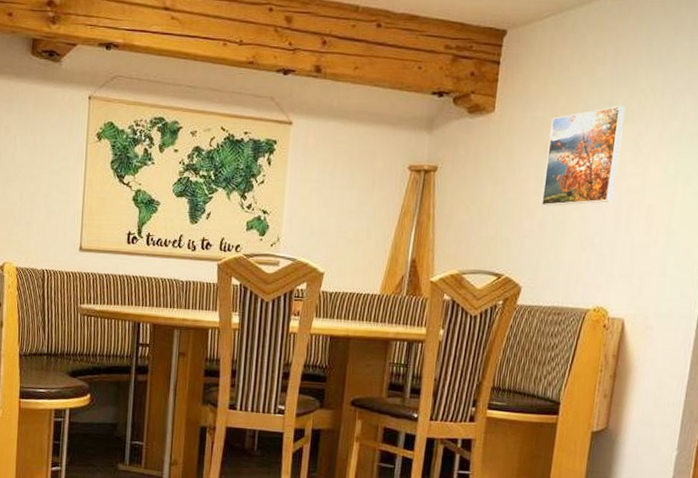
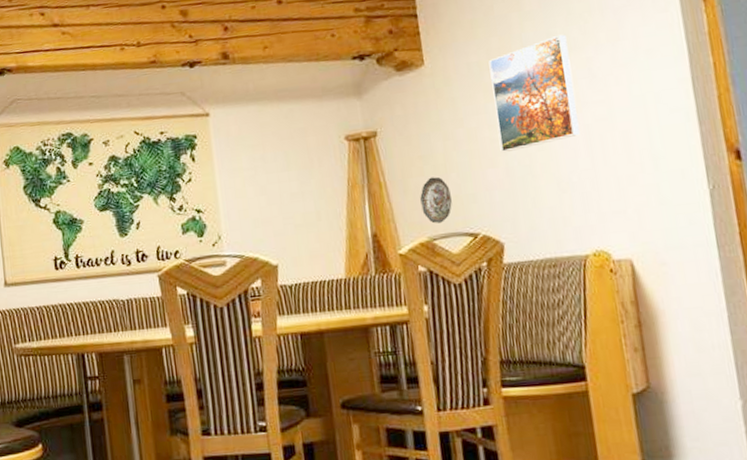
decorative plate: none [459,217,488,260] -> present [420,176,452,224]

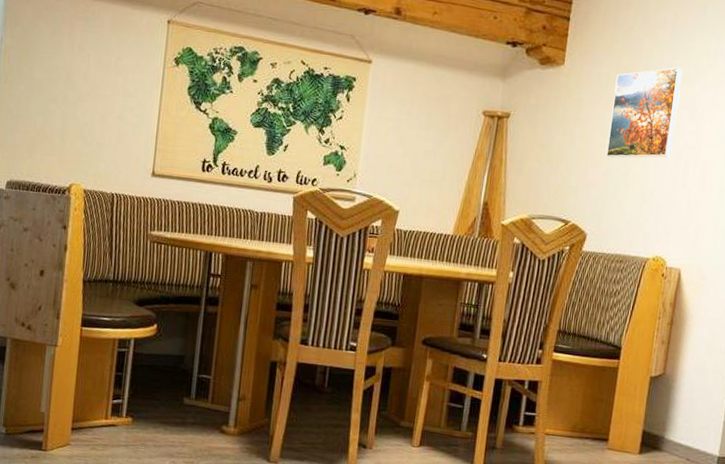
decorative plate: present [420,176,452,224] -> none [529,164,557,205]

